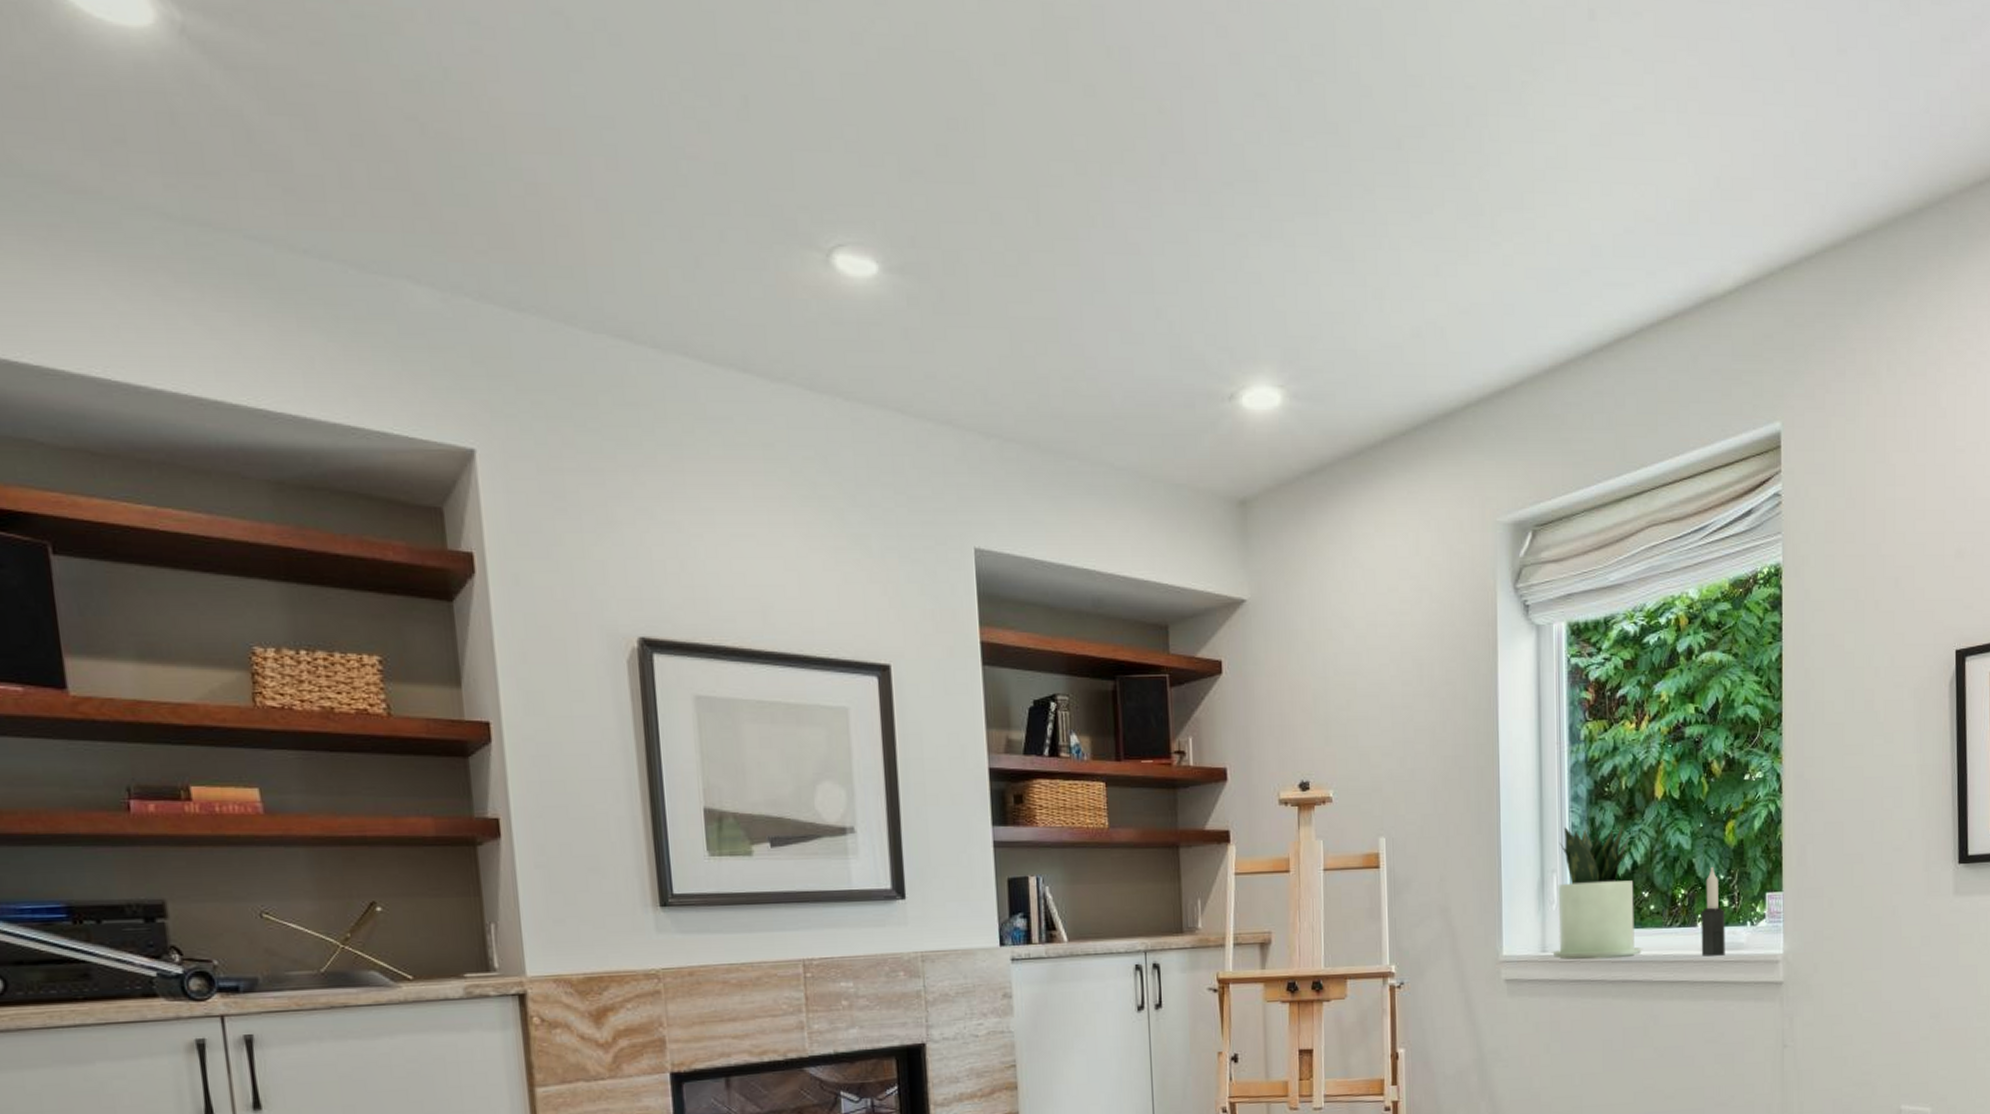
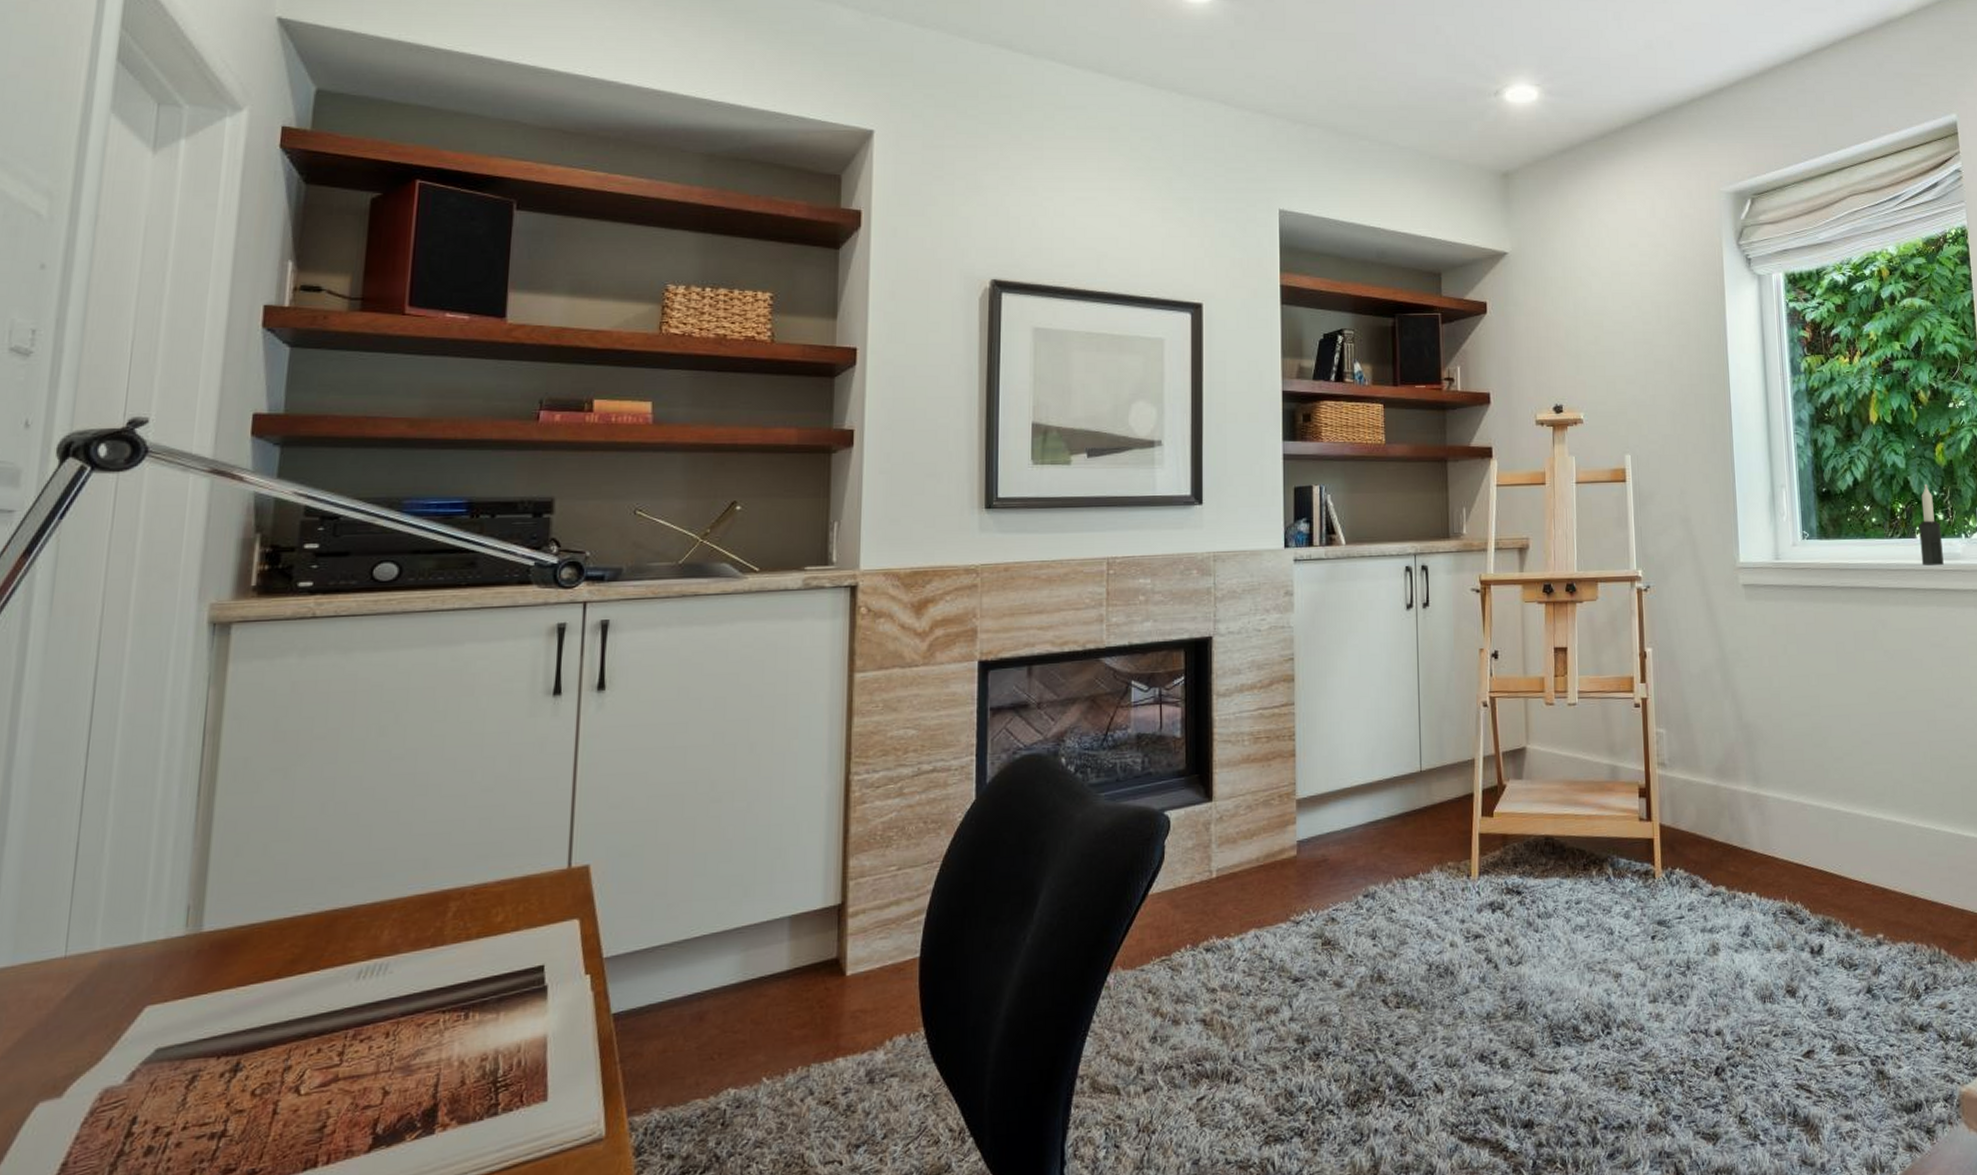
planter: present [1551,822,1644,960] -> none [1784,444,1868,568]

